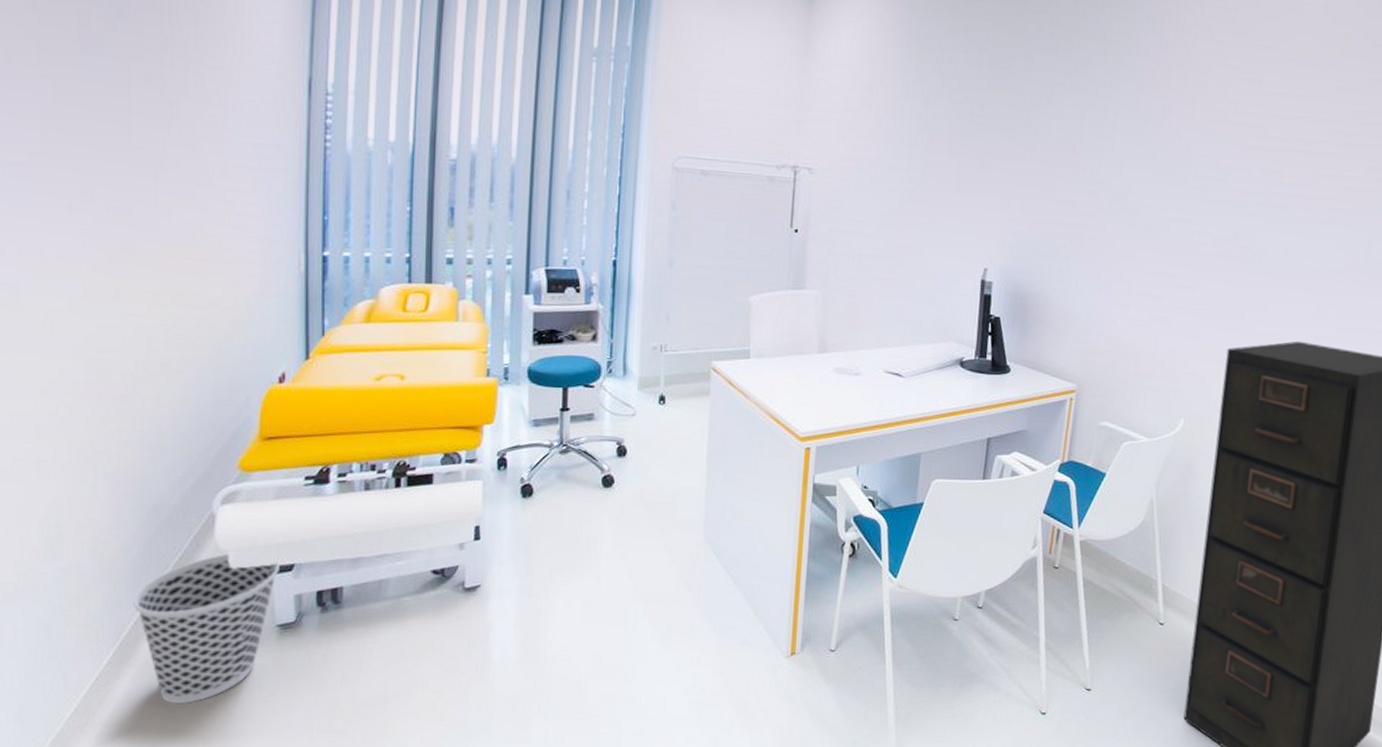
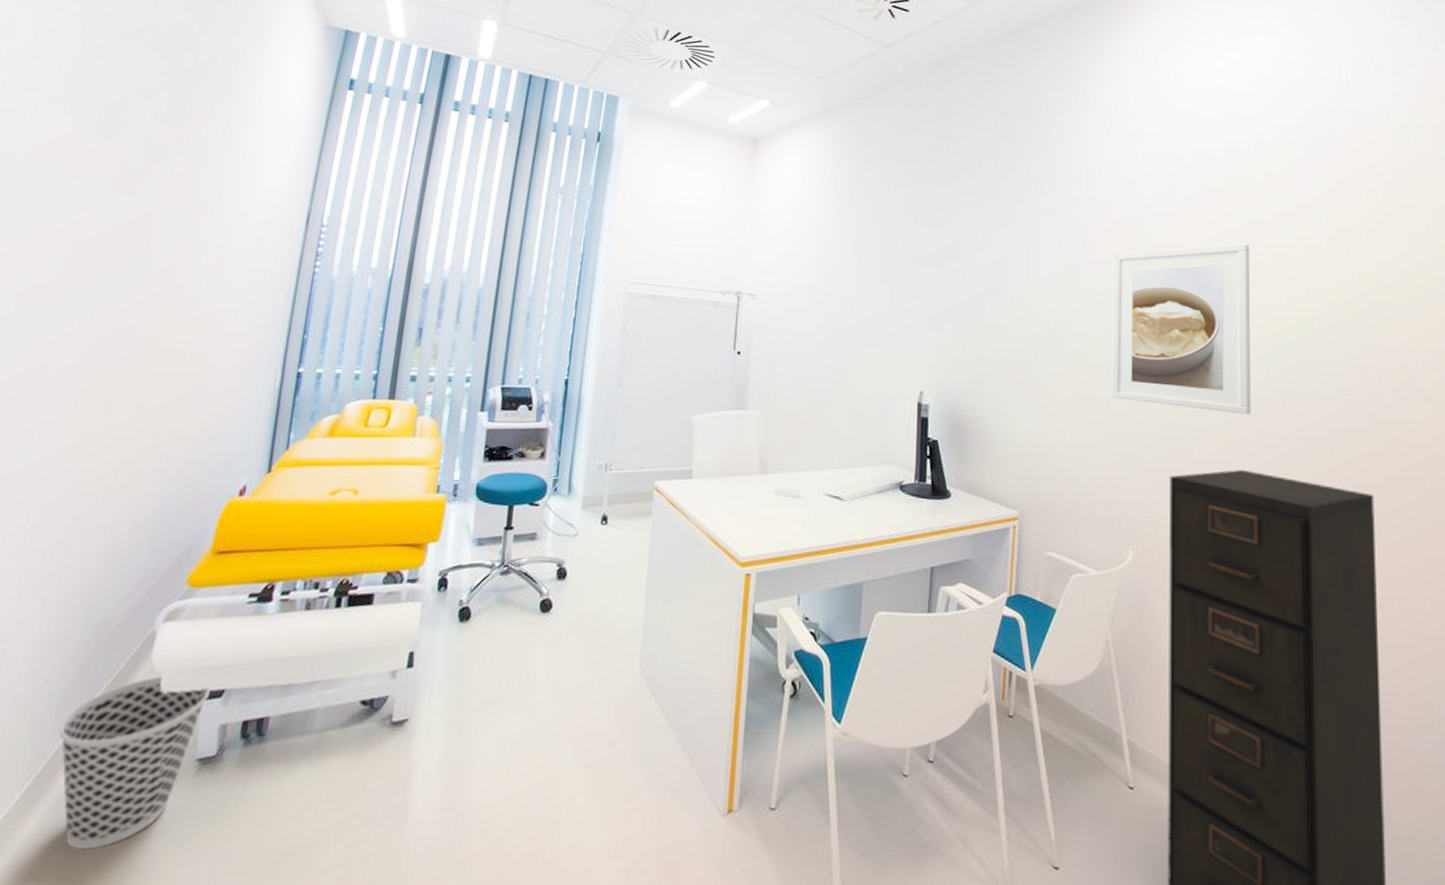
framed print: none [1177,110,1337,288] -> present [1111,243,1252,415]

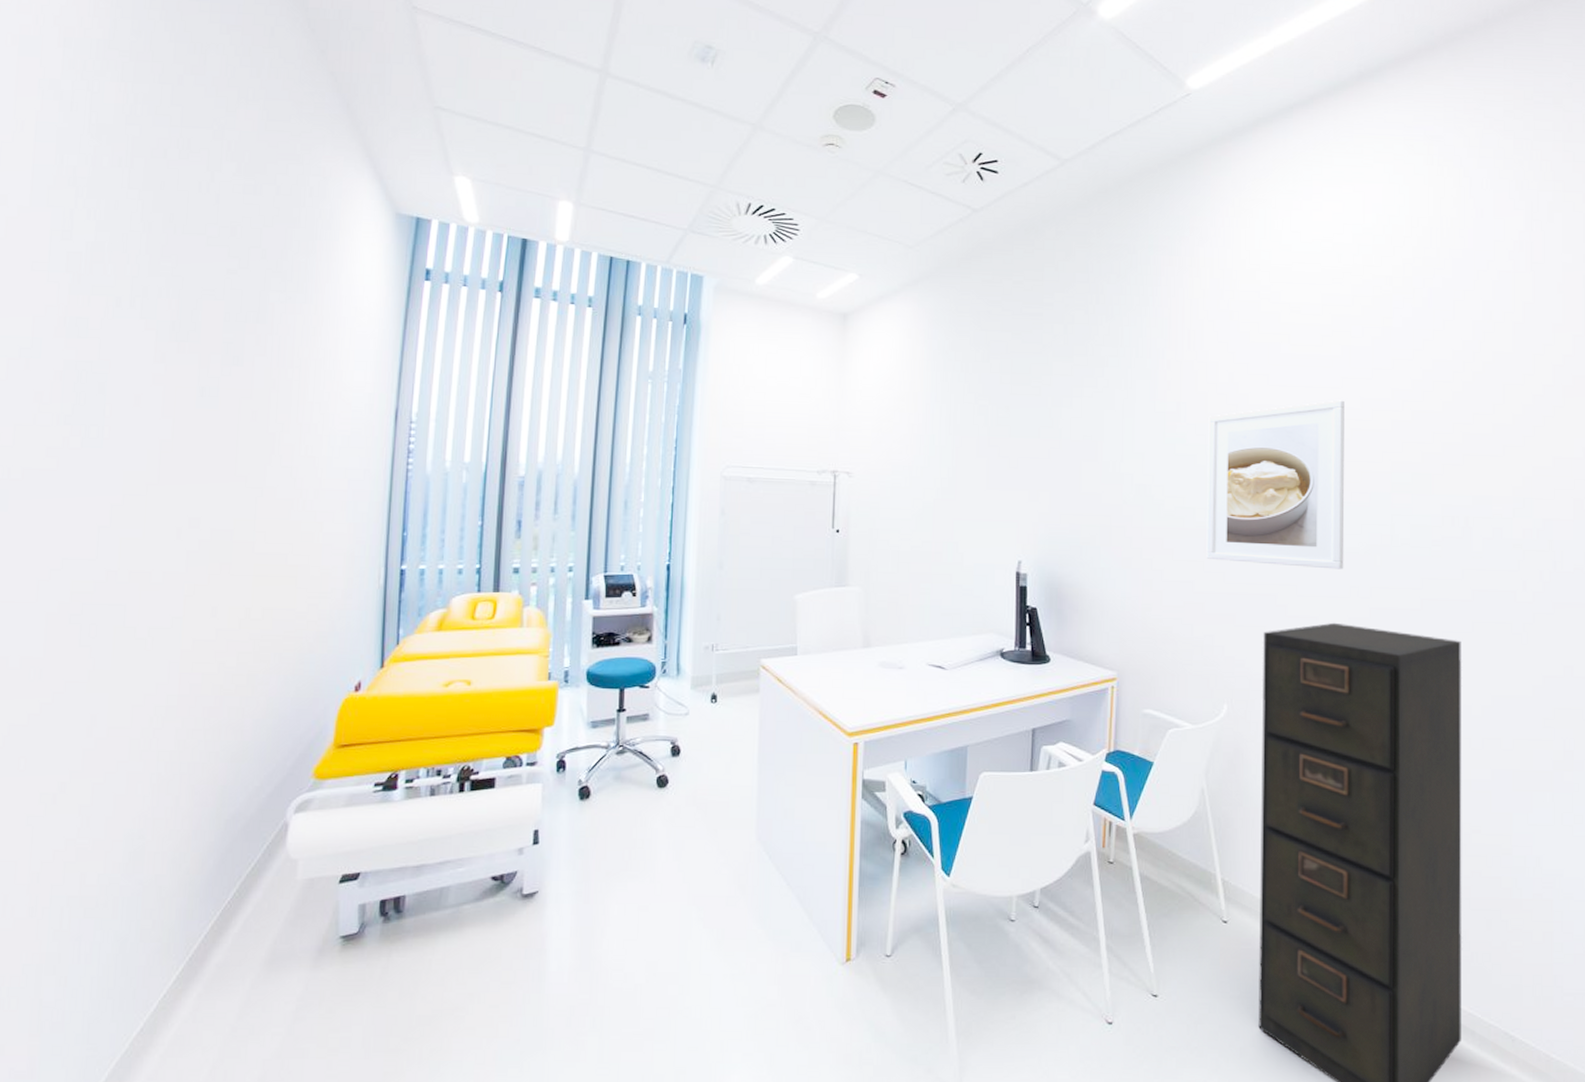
wastebasket: present [58,676,211,849] -> none [205,863,346,1021]

